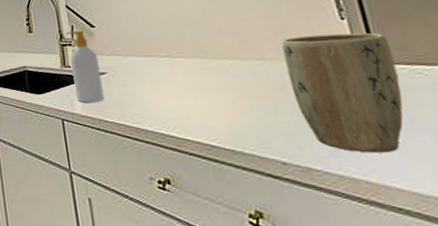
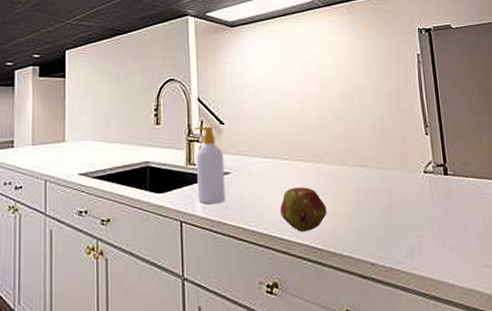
fruit: none [164,83,220,129] -> present [280,187,327,232]
plant pot: present [281,32,404,153] -> none [381,147,461,253]

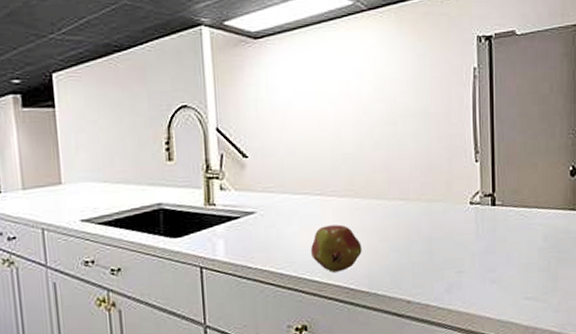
soap bottle: present [194,126,226,205] -> none [213,160,250,248]

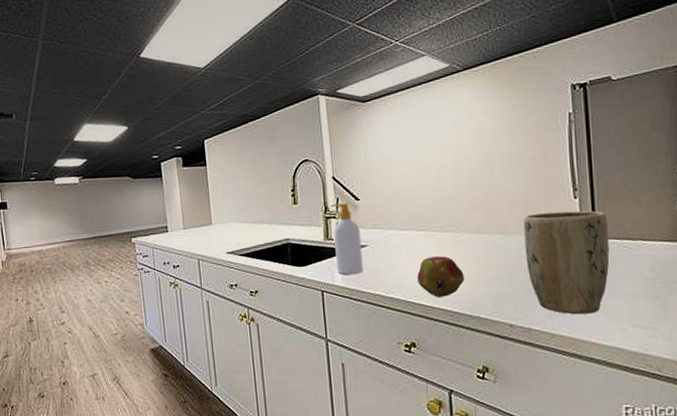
soap bottle: none [213,160,250,248] -> present [330,203,363,275]
plant pot: none [425,175,507,288] -> present [523,210,610,315]

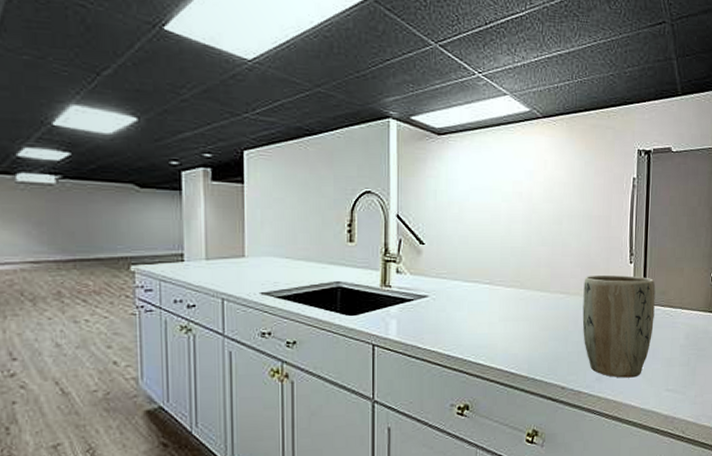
soap bottle: present [330,203,363,275] -> none [391,246,422,328]
fruit: present [417,256,465,297] -> none [477,312,524,357]

